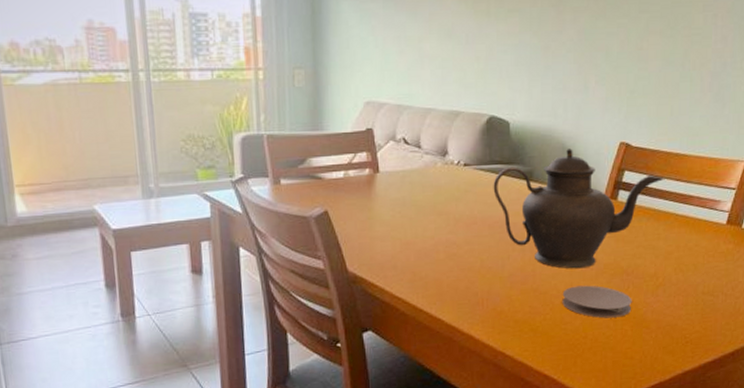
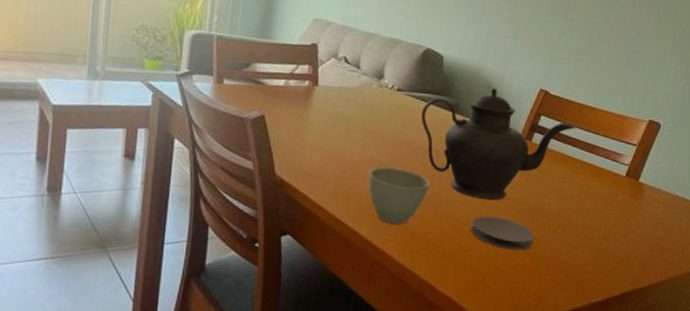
cup: none [446,247,511,307] -> present [368,166,430,225]

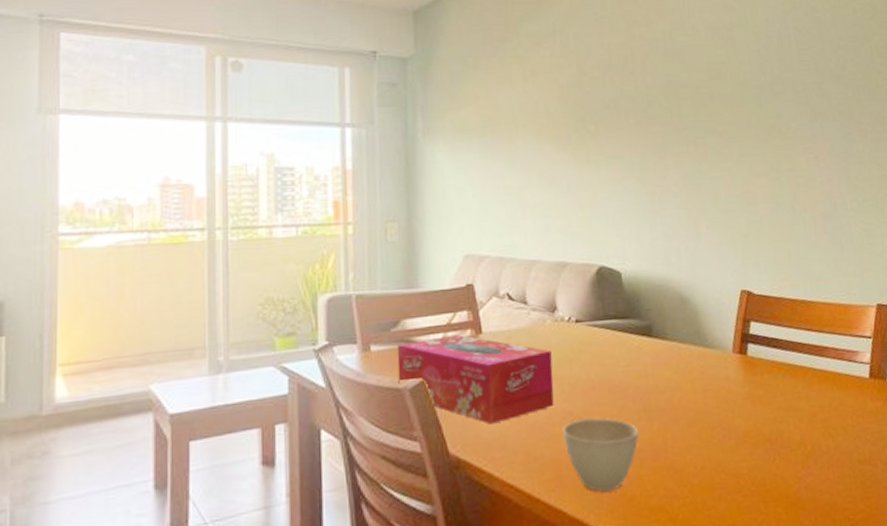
tissue box: none [242,82,372,159] -> present [397,335,554,425]
teapot: present [421,88,576,201] -> none [609,299,795,440]
coaster: present [471,216,535,251] -> none [700,458,782,500]

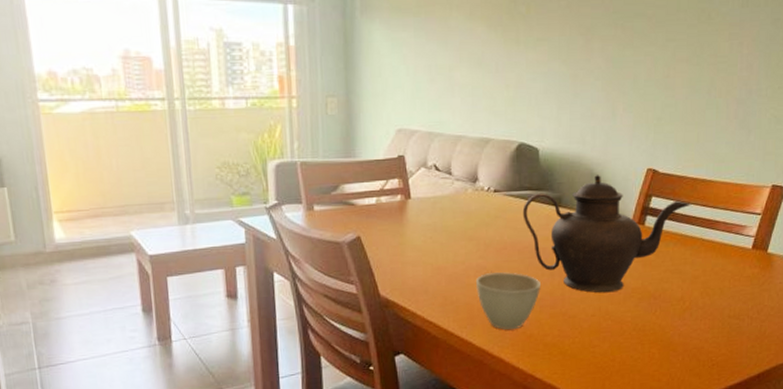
tissue box: present [397,335,554,425] -> none [336,199,471,274]
teapot: none [609,299,795,440] -> present [522,175,692,293]

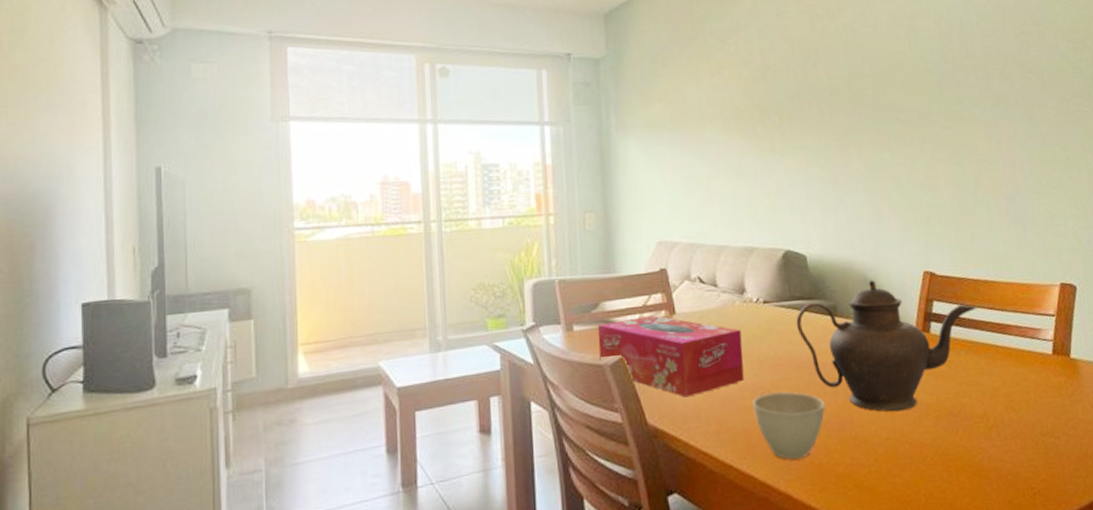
tissue box: none [336,199,471,274] -> present [597,315,745,398]

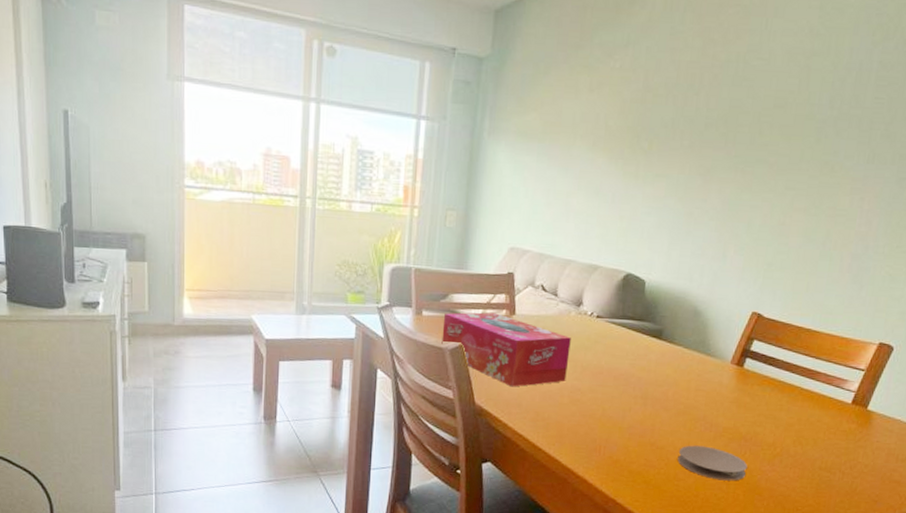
cup: present [752,391,825,460] -> none [568,394,632,453]
teapot: present [796,280,978,412] -> none [622,312,794,429]
coaster: none [885,429,965,469] -> present [677,445,748,481]

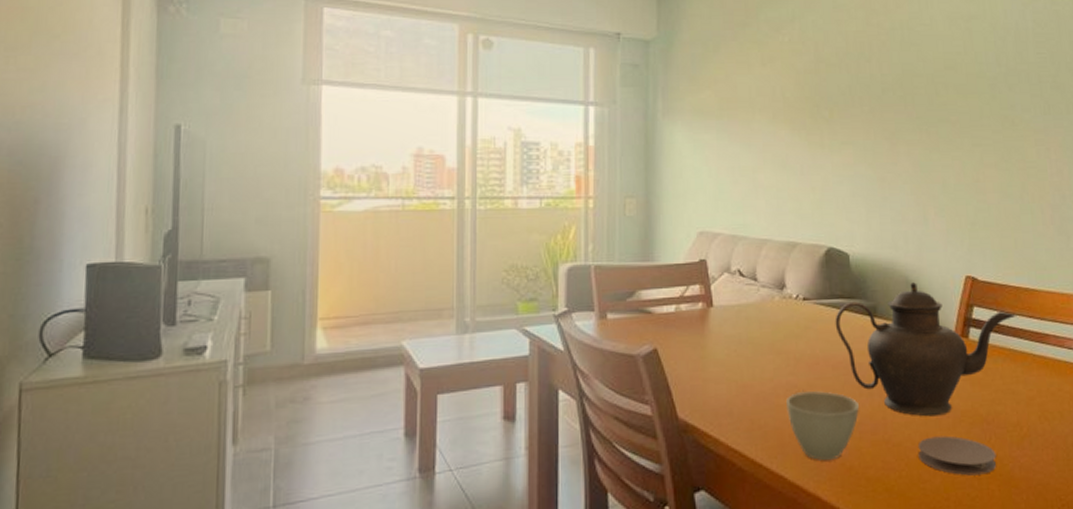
tissue box: present [441,312,571,387] -> none [631,307,780,393]
cup: none [568,394,632,453] -> present [786,391,859,461]
teapot: none [622,312,794,429] -> present [835,282,1017,417]

